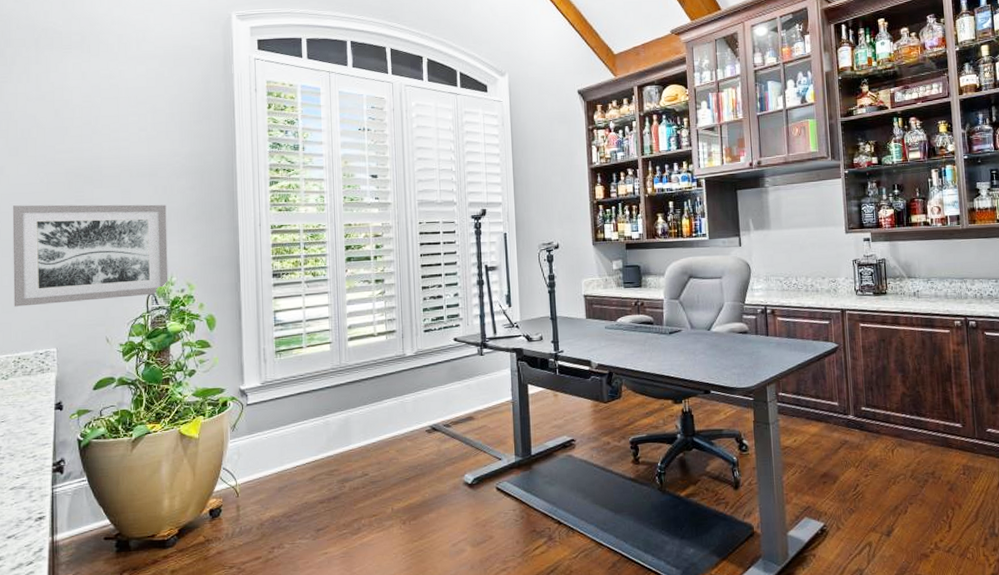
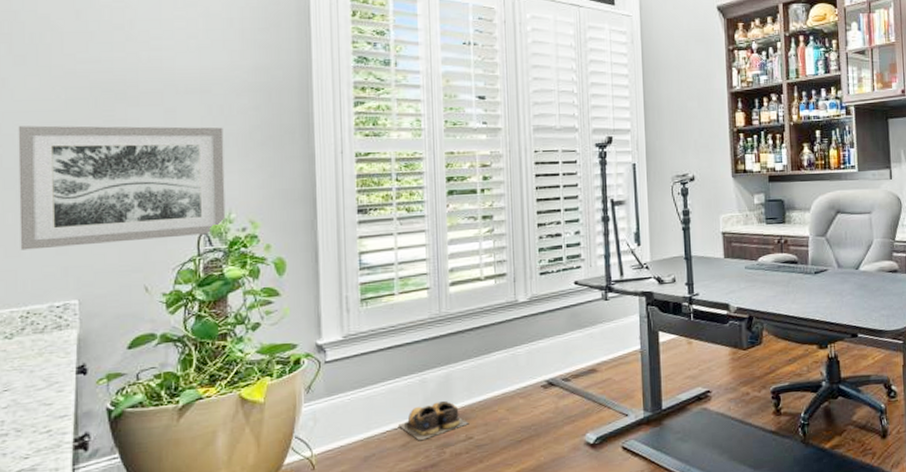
shoes: none [307,442,365,476] -> present [399,401,469,441]

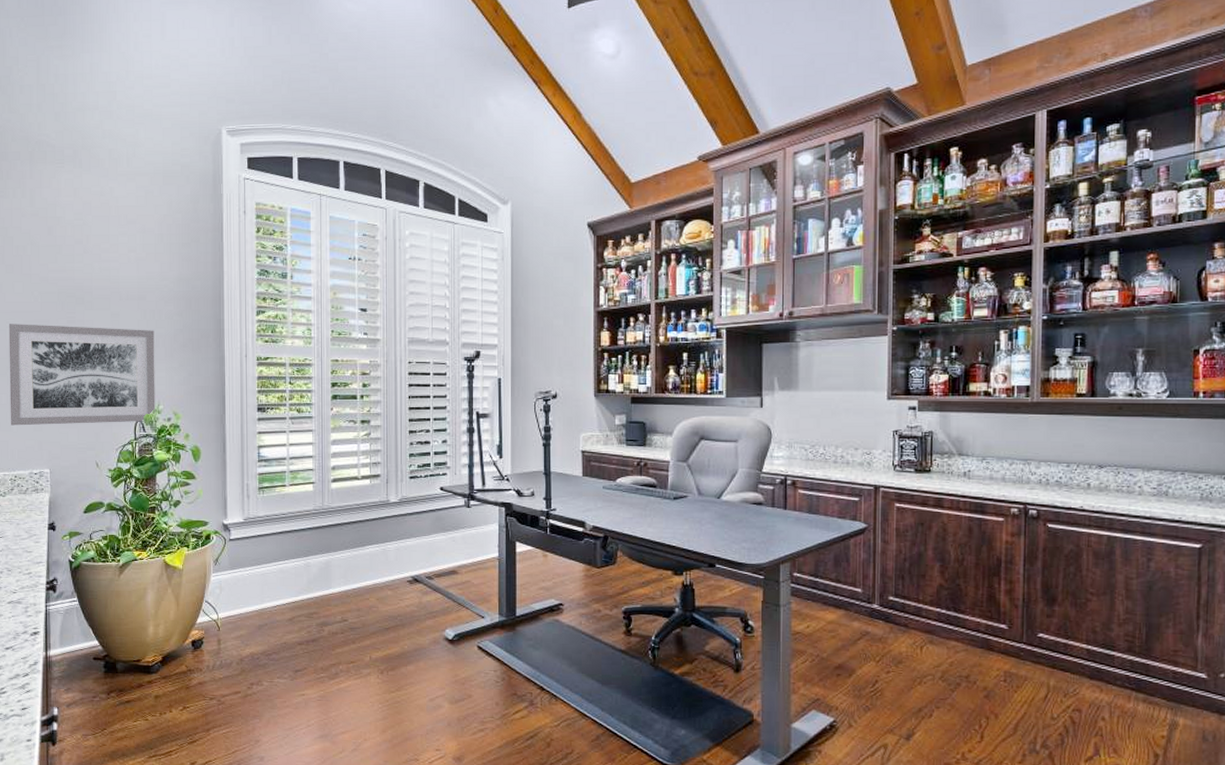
shoes: present [399,401,469,441] -> none [287,585,345,618]

